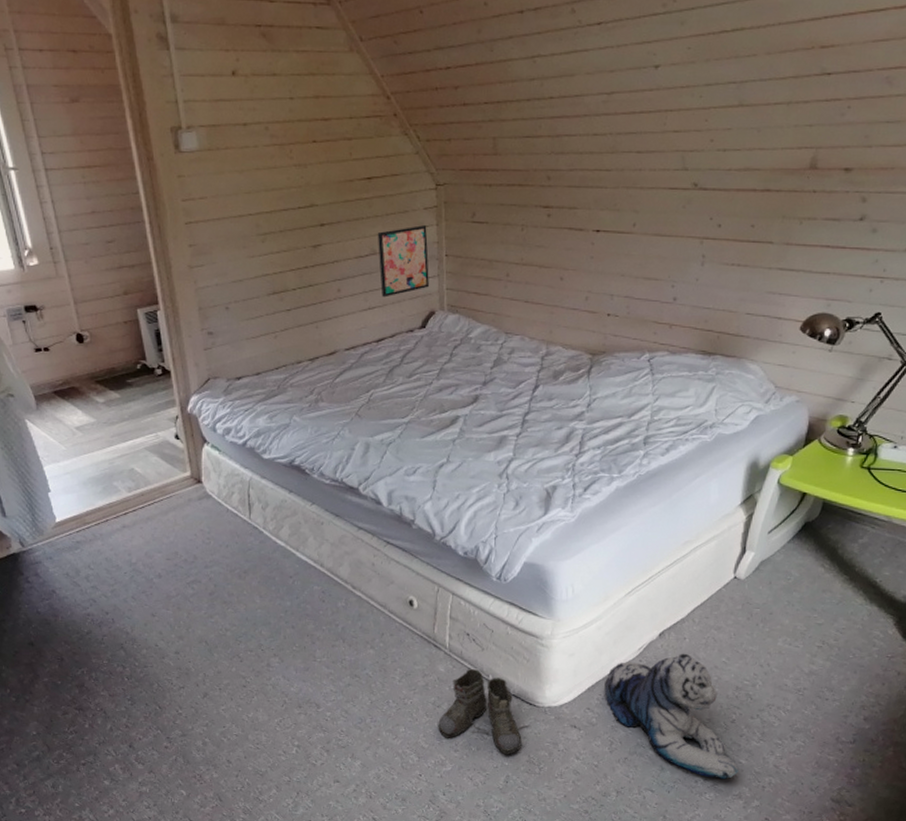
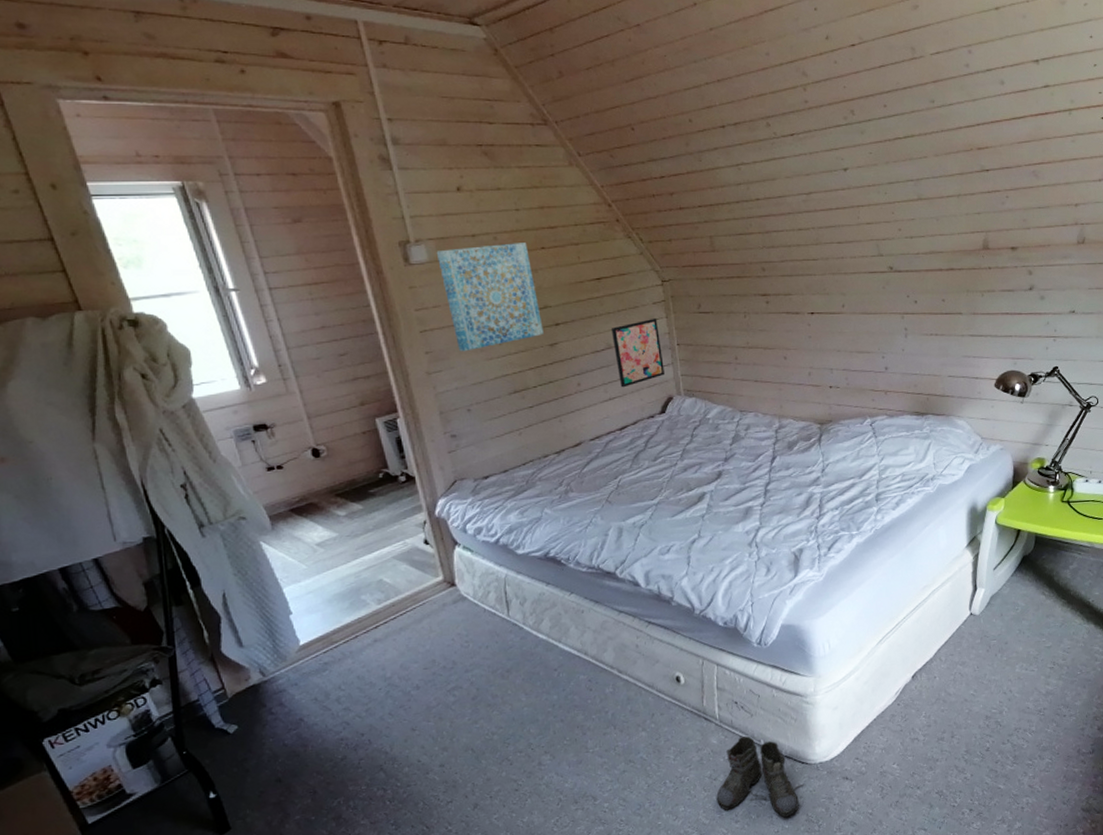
wall art: none [206,134,308,247] -> present [436,243,544,352]
plush toy: present [604,653,739,780] -> none [869,691,999,808]

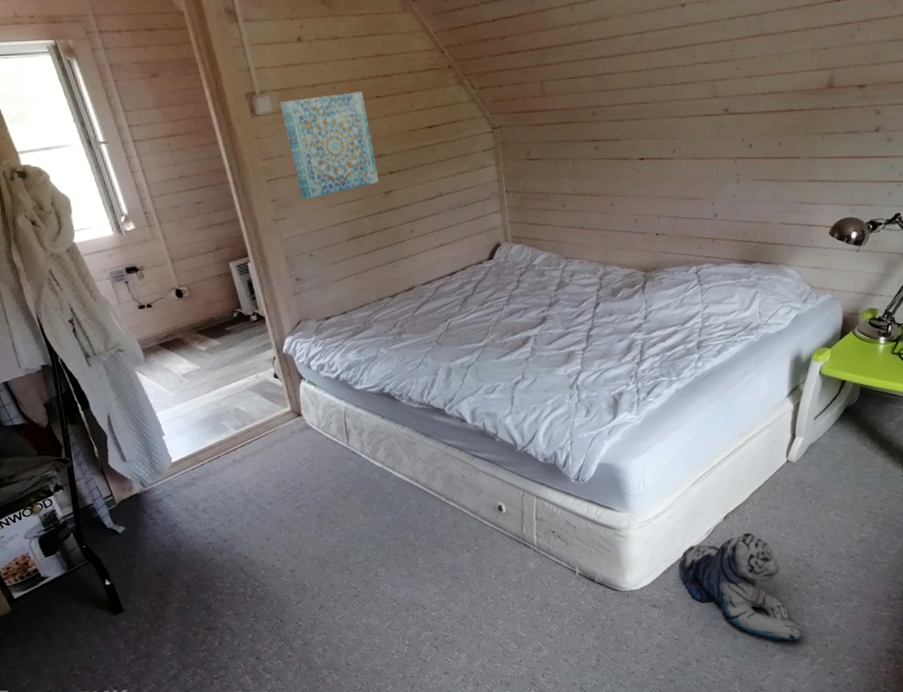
wall art: present [611,319,664,388] -> none [442,166,493,235]
boots: present [716,736,805,818] -> none [533,563,616,637]
plush toy: none [869,691,999,808] -> present [679,532,803,642]

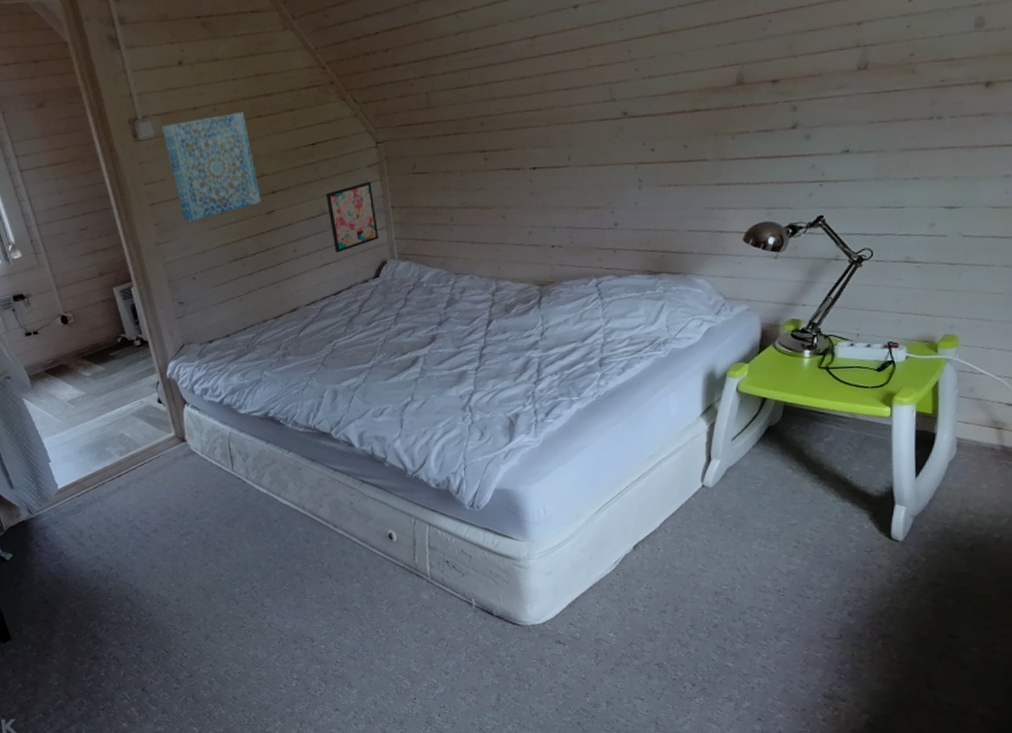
wall art: none [442,166,493,235] -> present [325,182,378,253]
plush toy: present [679,532,803,642] -> none [584,563,726,684]

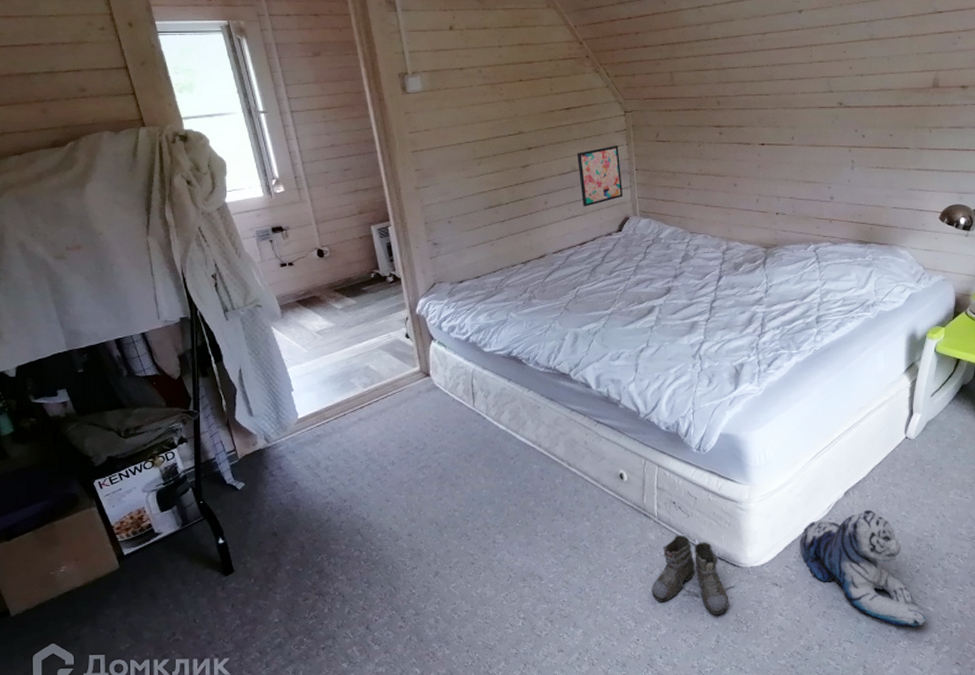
wall art: present [161,112,261,223] -> none [429,75,517,170]
boots: none [427,594,516,674] -> present [652,535,736,616]
plush toy: none [584,563,726,684] -> present [800,509,927,628]

